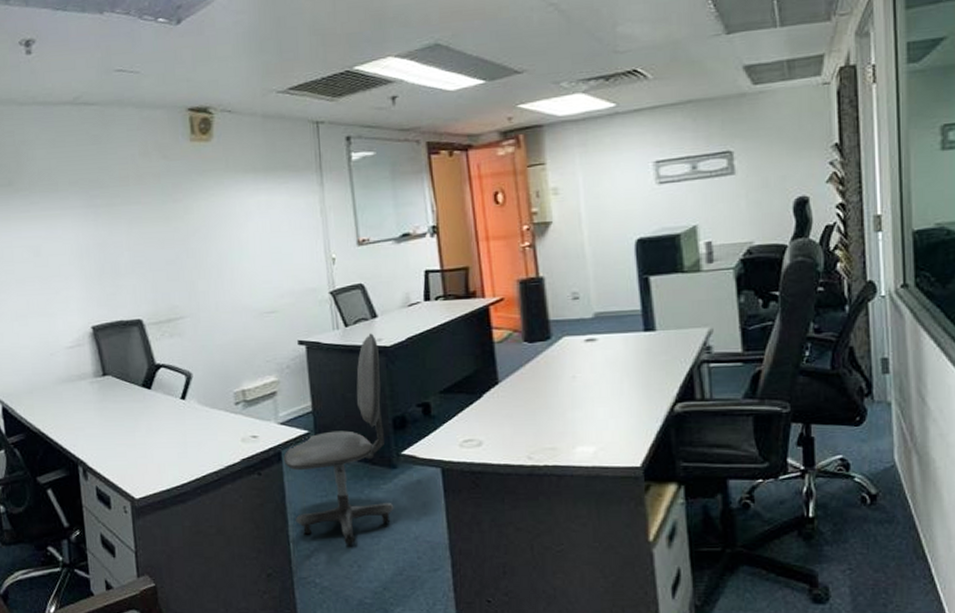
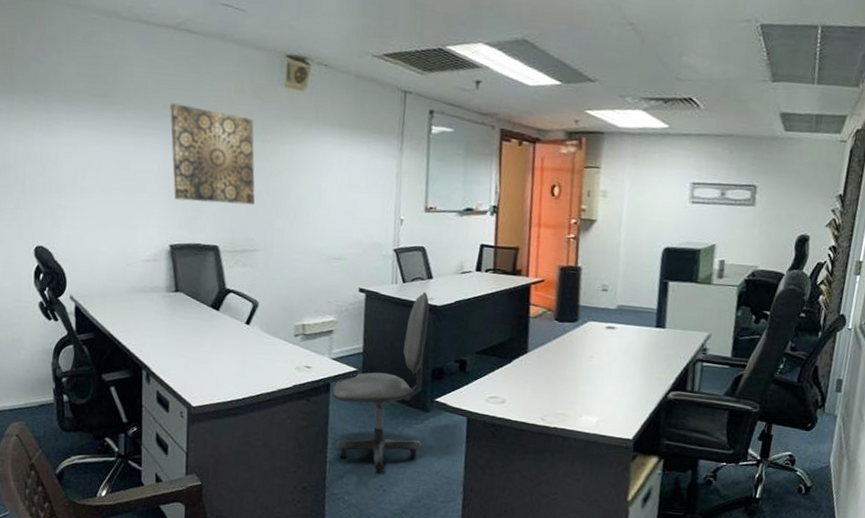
wall art: none [75,179,174,278] -> present [169,103,255,205]

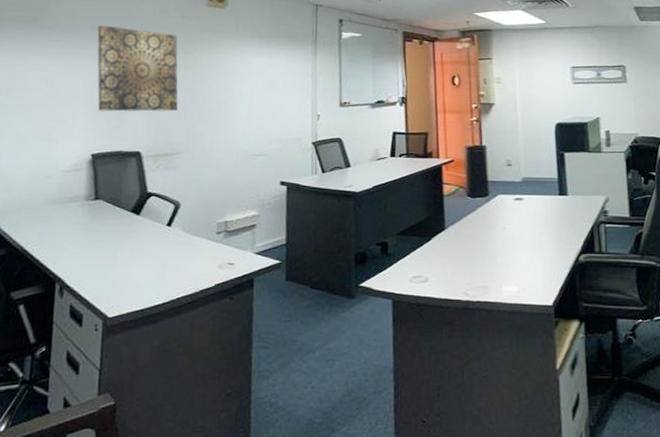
office chair: present [331,292,430,473] -> none [255,180,349,369]

